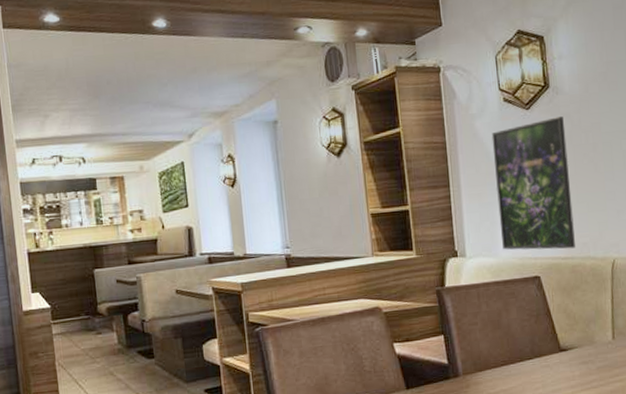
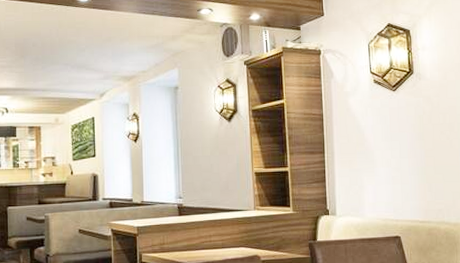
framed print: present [491,115,575,250] -> none [362,98,432,214]

